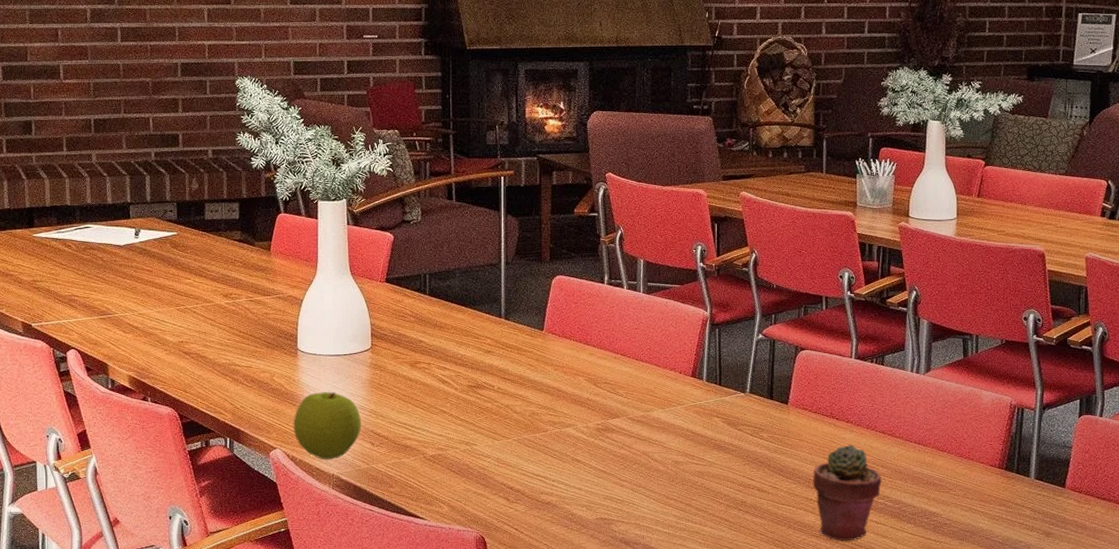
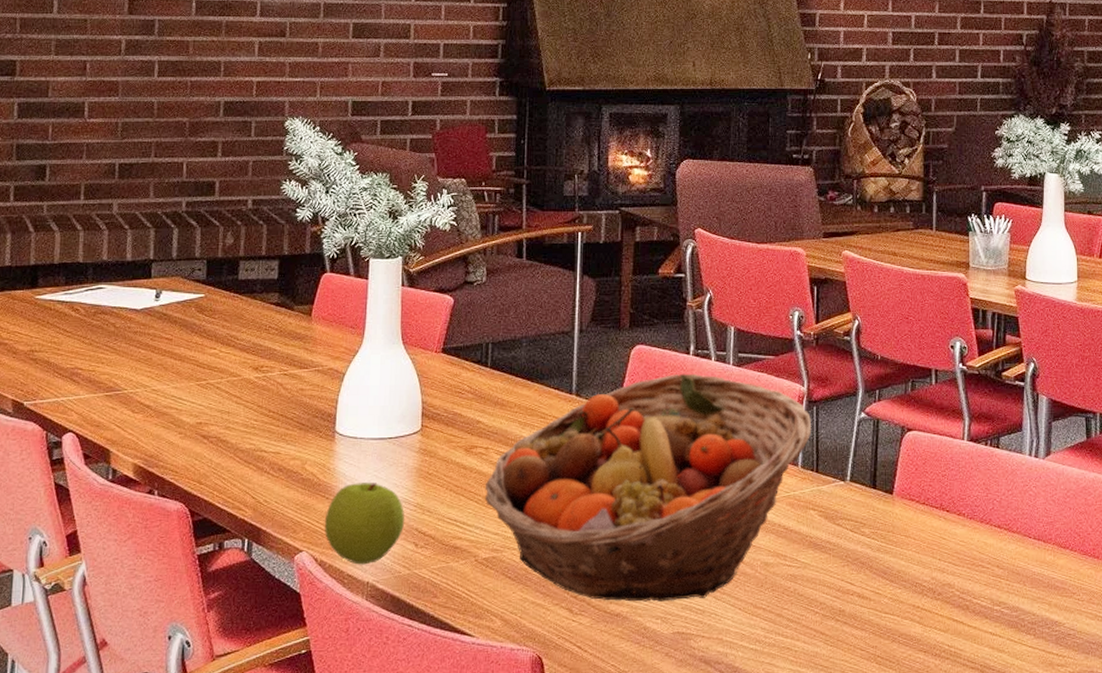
fruit basket: none [429,300,715,493] -> present [484,373,812,602]
potted succulent: present [813,444,882,540] -> none [921,541,998,656]

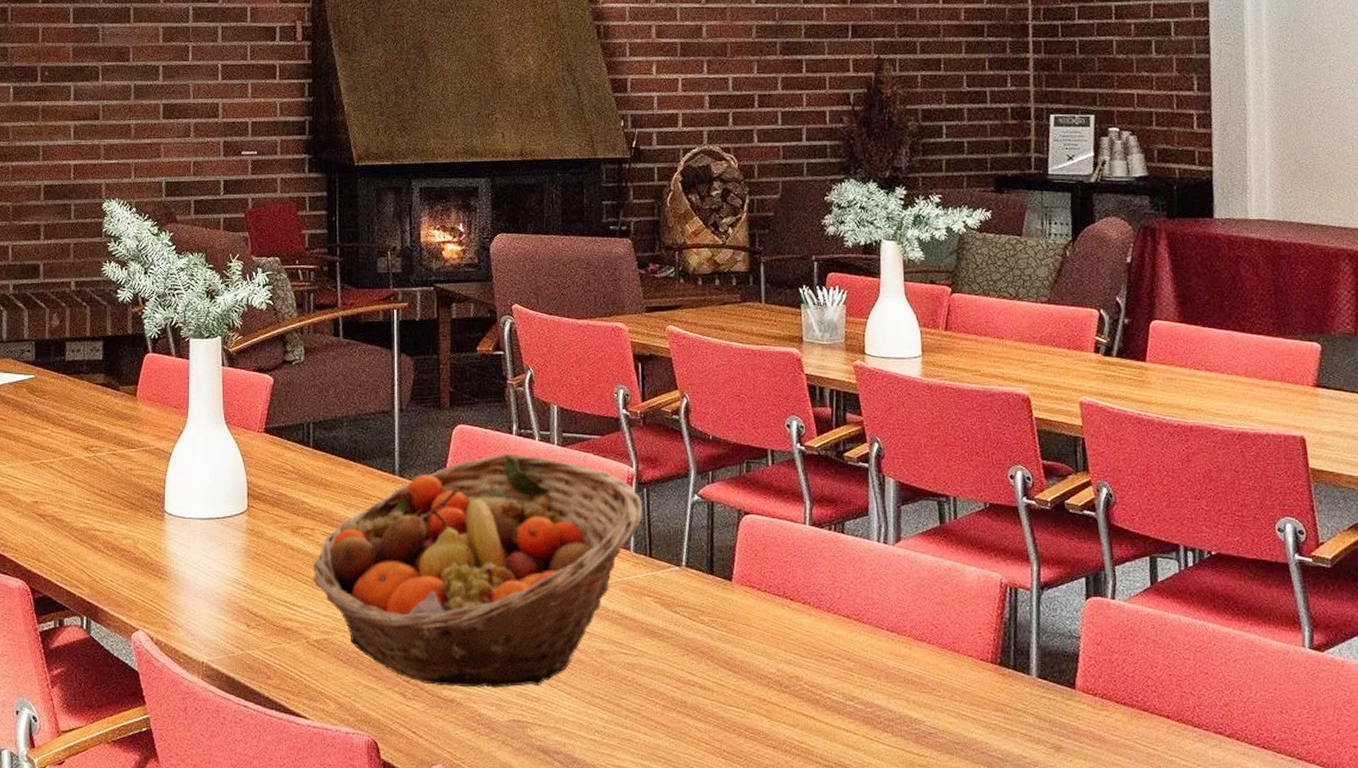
apple: present [324,483,405,565] -> none [158,563,236,645]

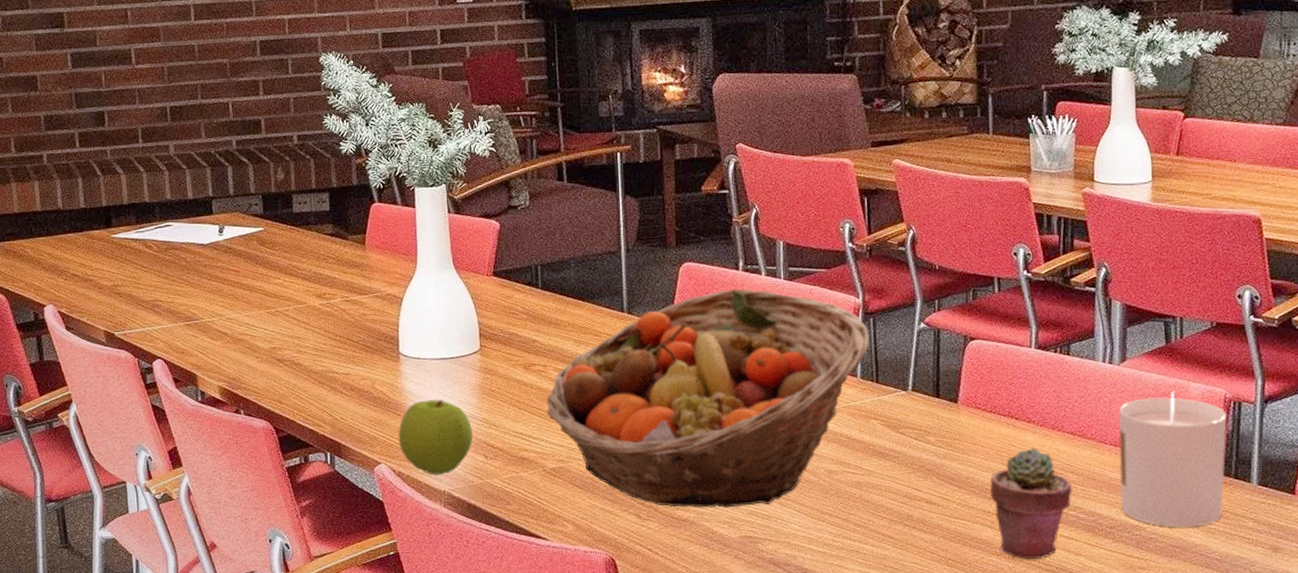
apple: none [158,563,236,645] -> present [398,400,474,475]
potted succulent: none [765,631,849,753] -> present [990,447,1072,559]
candle: none [894,574,1004,722] -> present [1118,391,1227,527]

